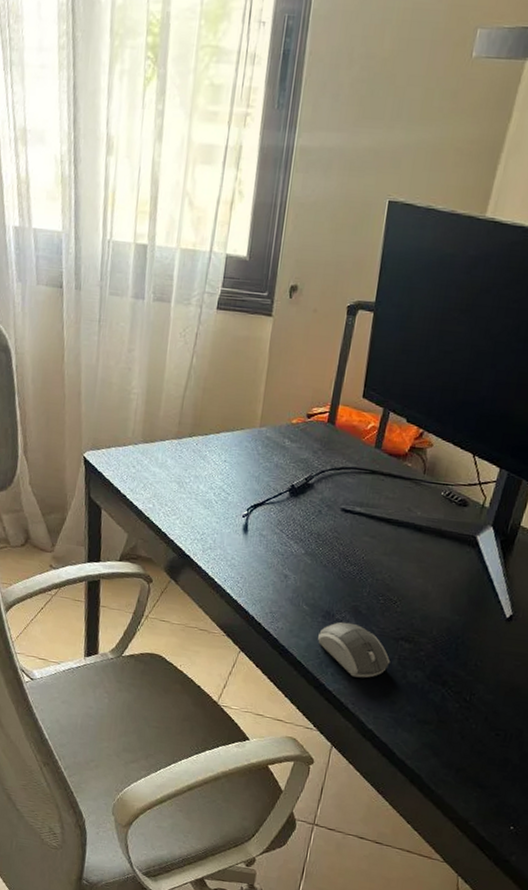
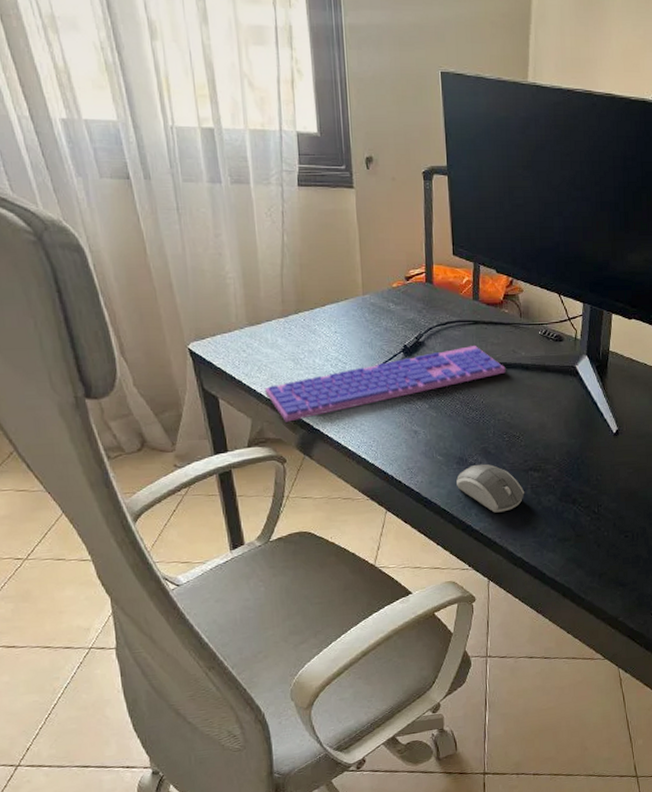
computer keyboard: none [146,496,396,544] -> present [265,346,506,422]

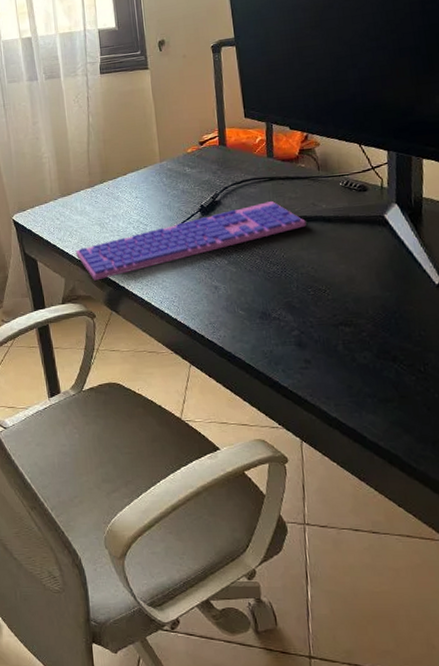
computer mouse: present [456,463,525,513] -> none [260,318,336,369]

